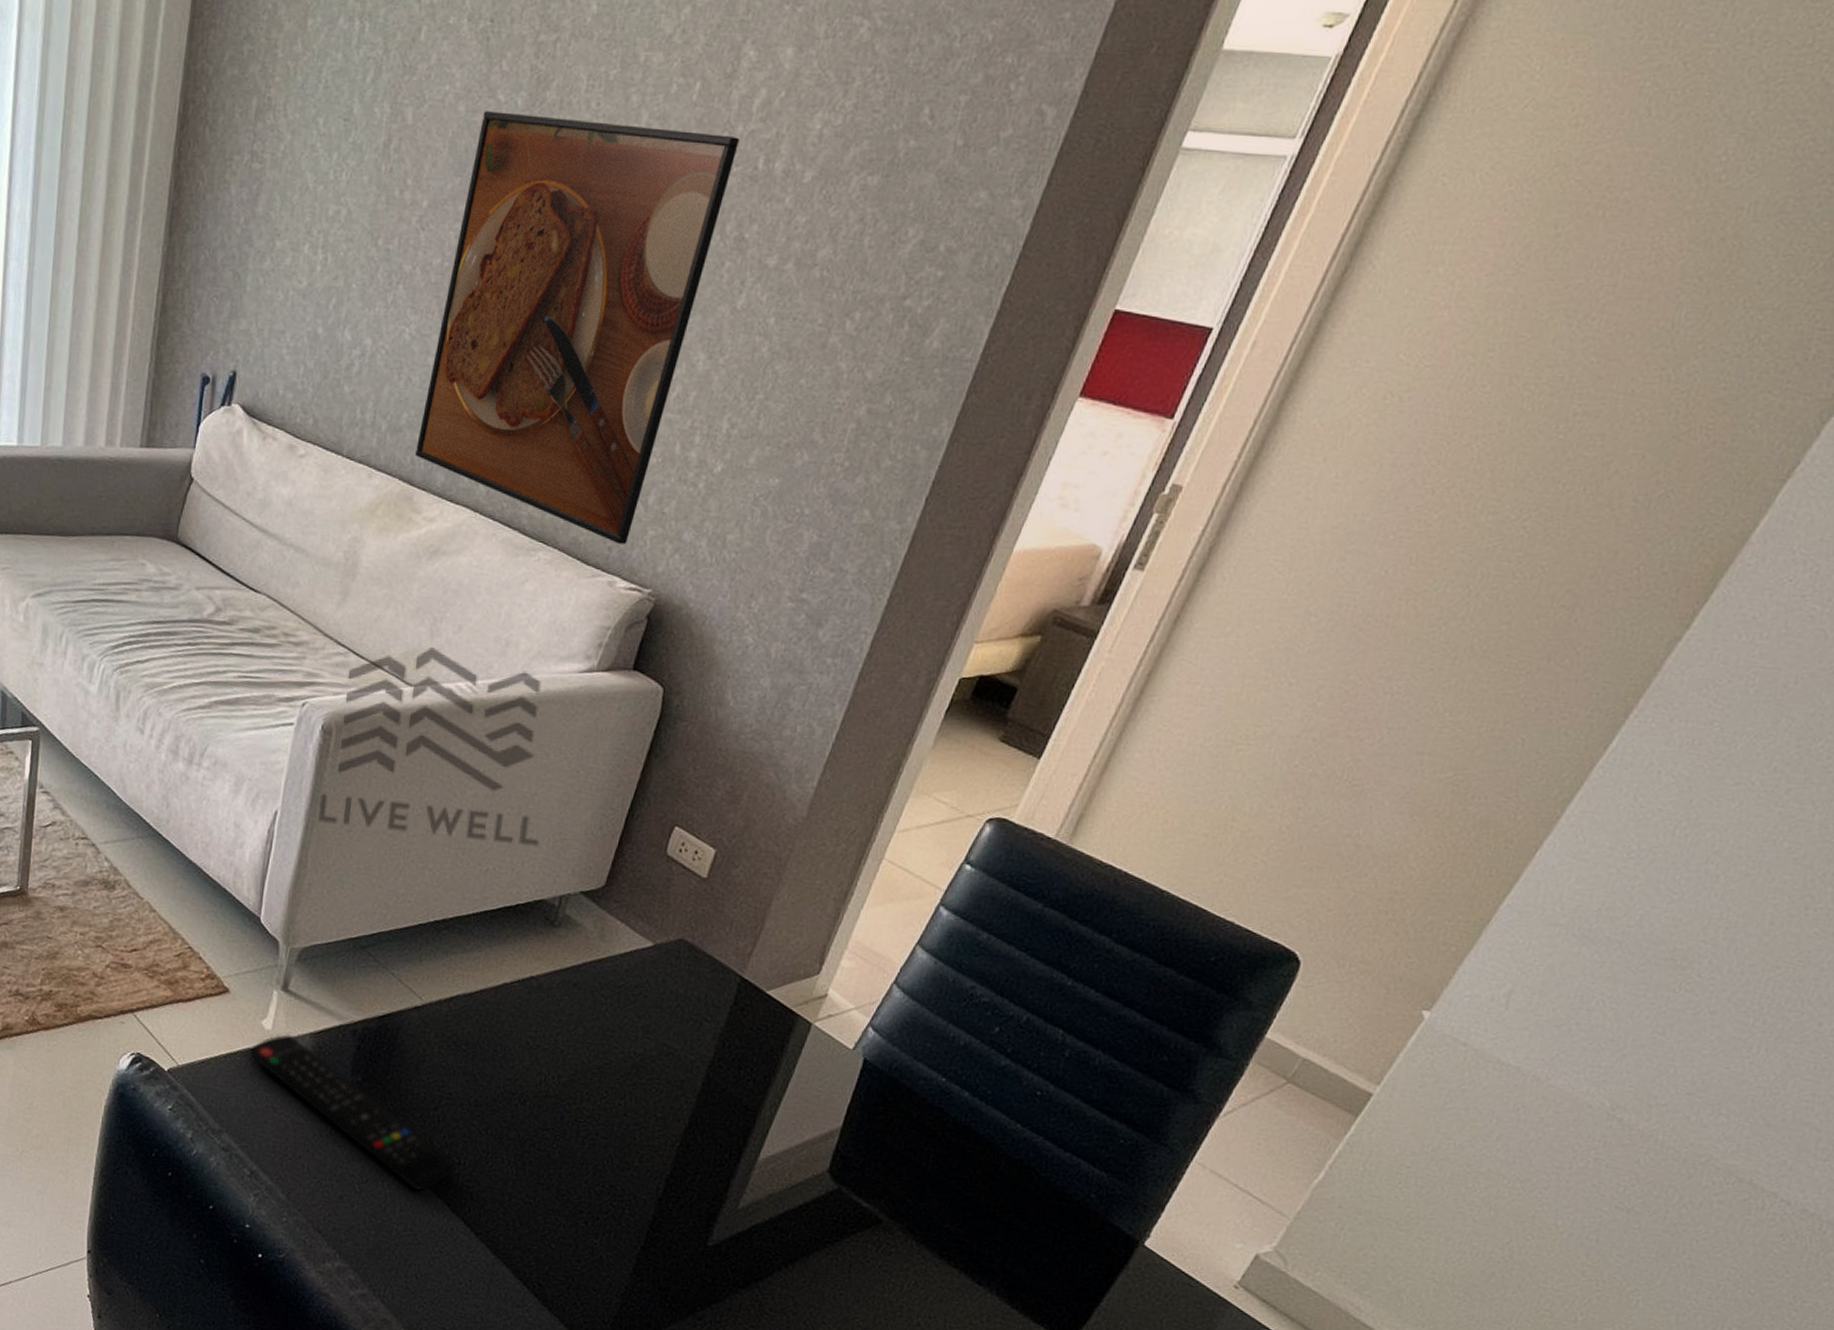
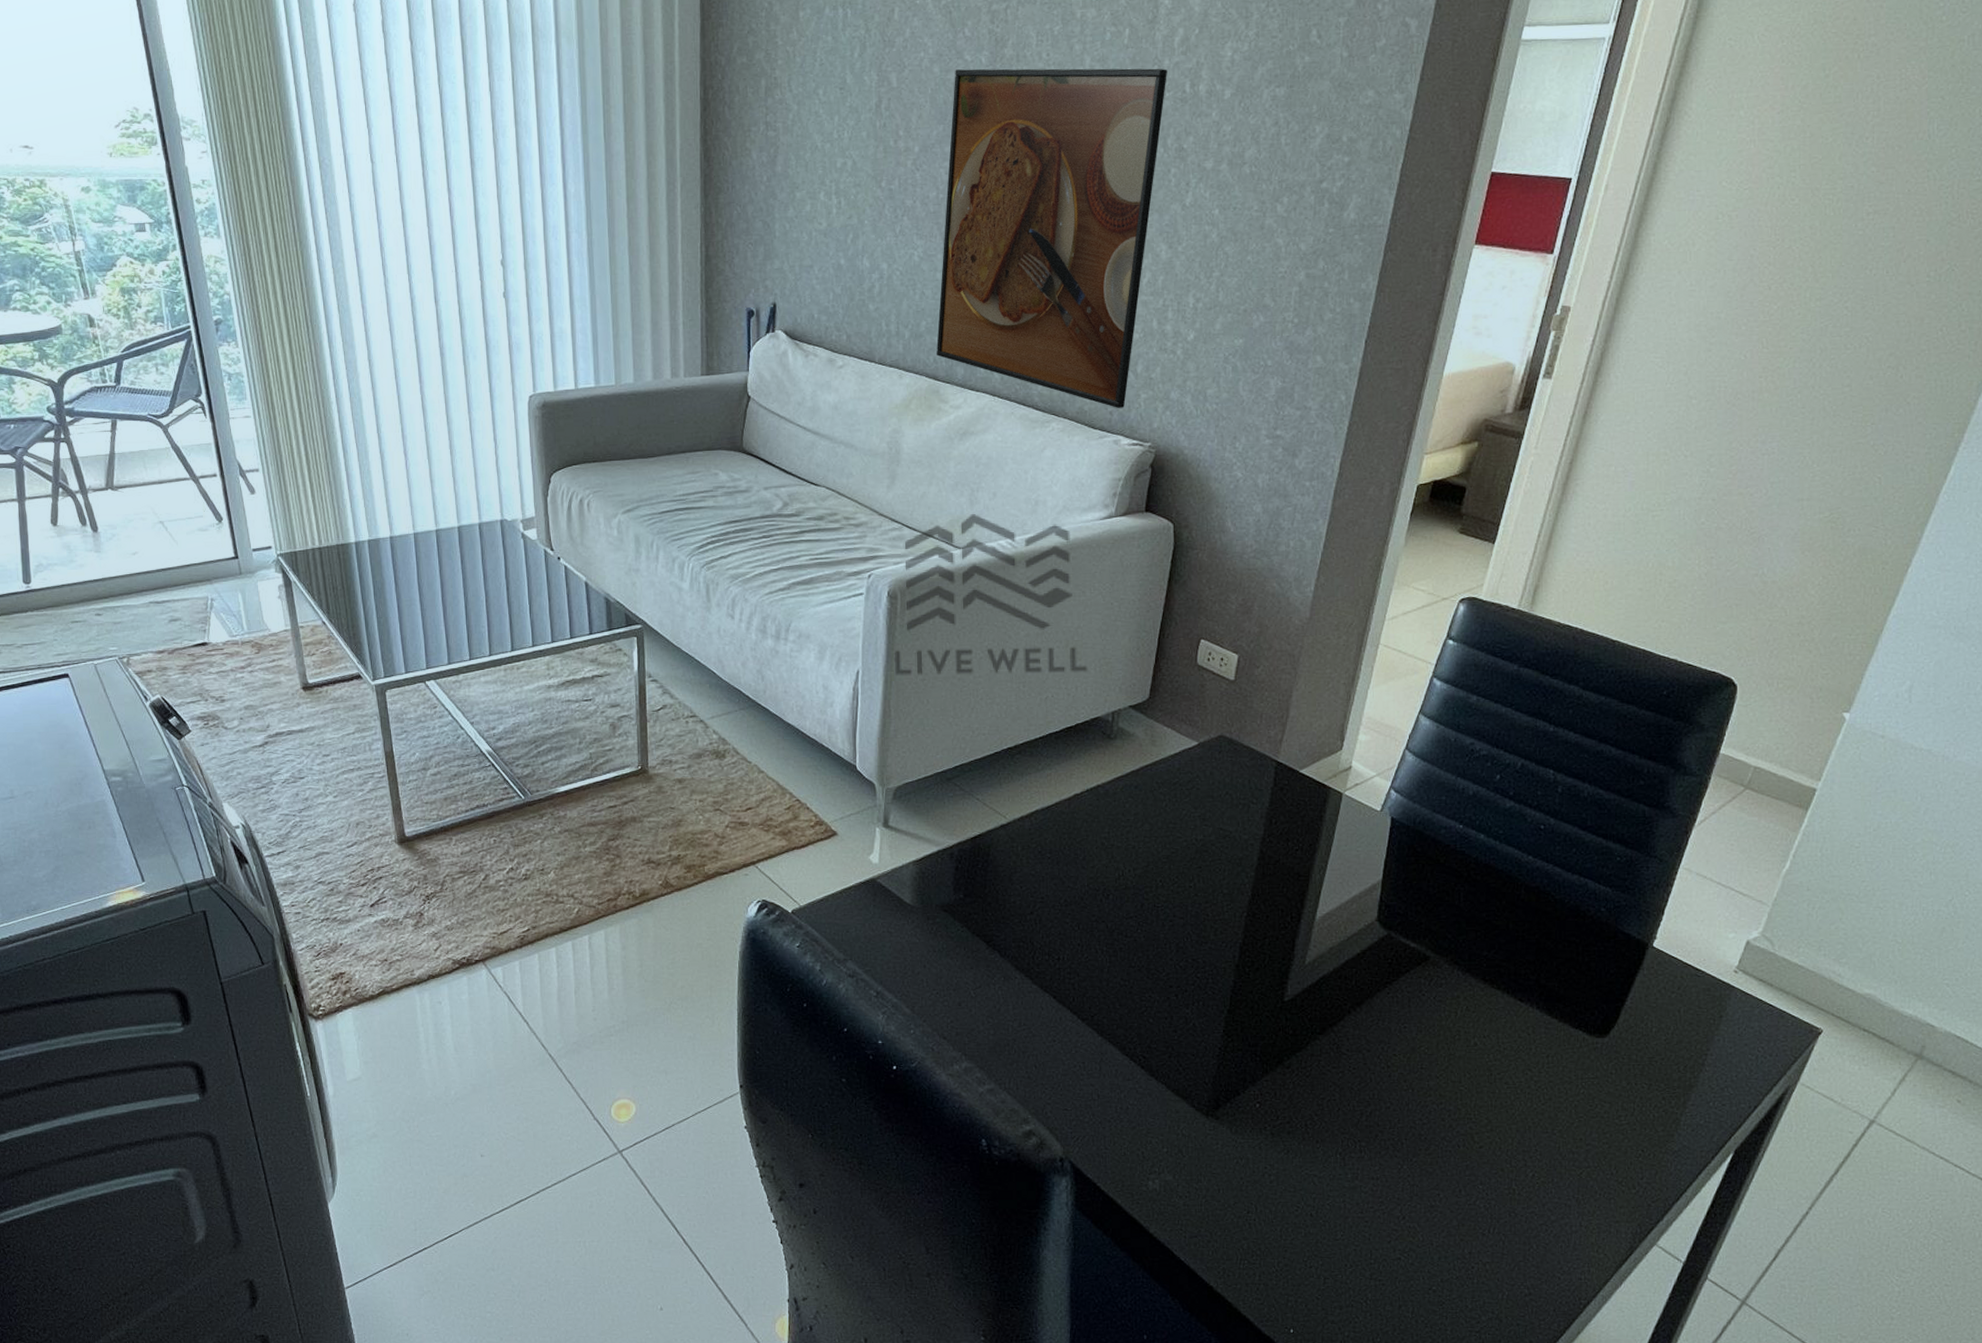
remote control: present [249,1033,457,1192] -> none [861,864,1057,989]

